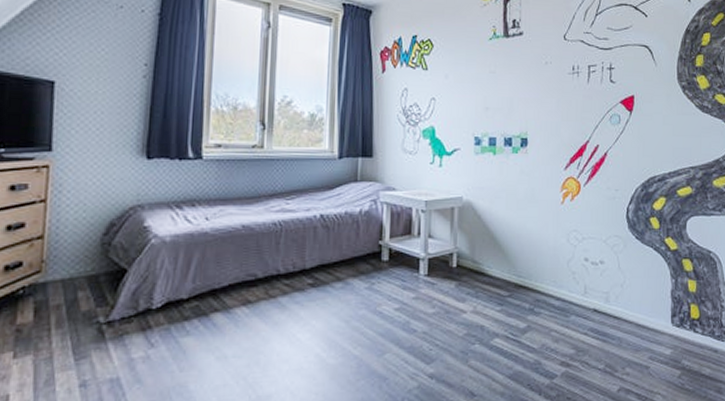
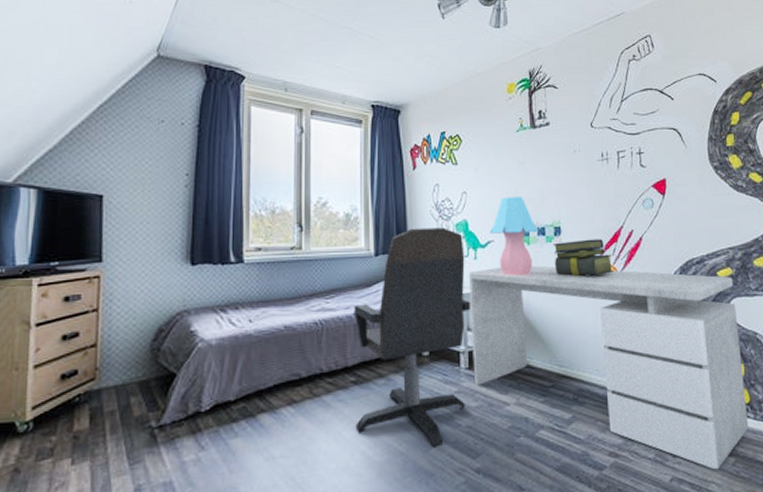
office chair: none [310,132,433,352] -> present [353,227,470,448]
desk: none [432,176,696,382] -> present [468,266,748,470]
table lamp: none [456,105,506,184] -> present [489,197,539,275]
stack of books: none [519,152,578,189] -> present [553,239,615,277]

